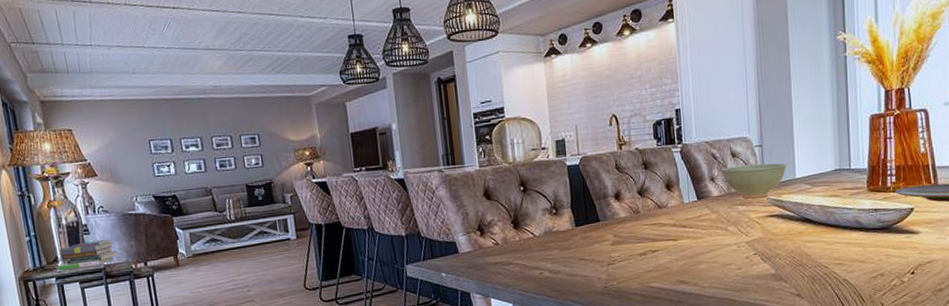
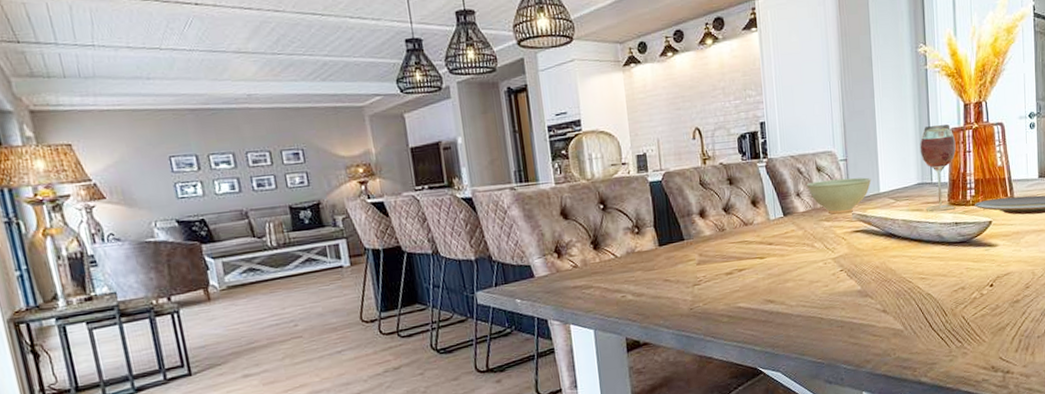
books: present [57,239,118,271] -> none [57,272,134,311]
wineglass: none [838,111,876,198] -> present [919,124,956,212]

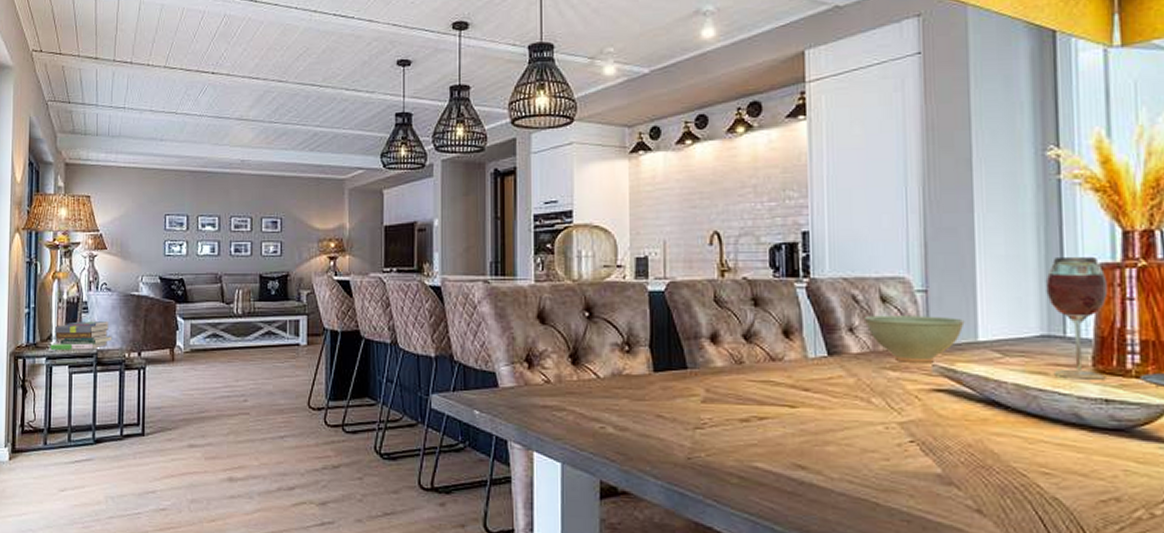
books: none [57,272,134,311] -> present [50,321,112,351]

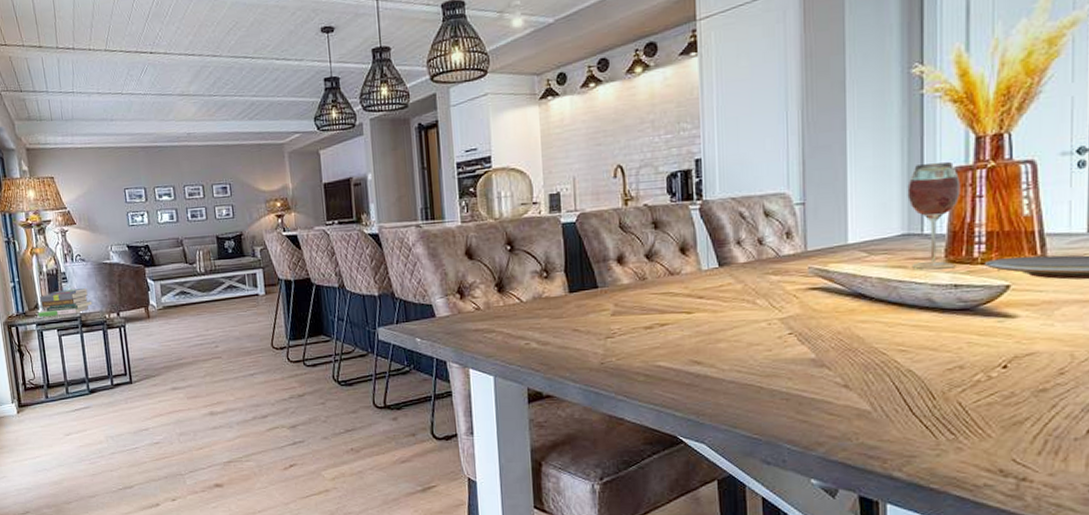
bowl: present [865,315,965,363] -> none [750,225,837,267]

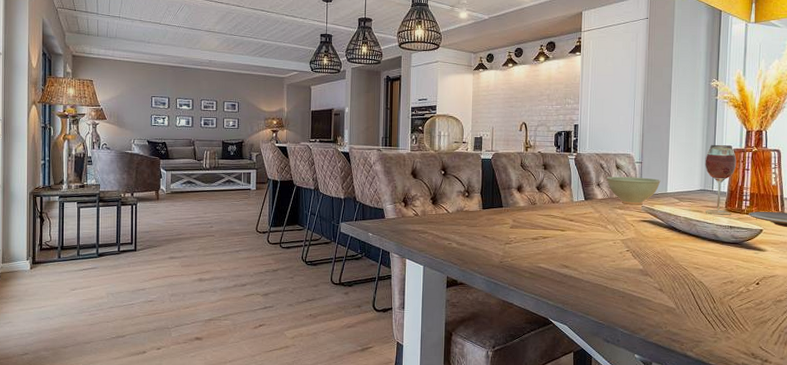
books: present [38,288,93,318] -> none [62,171,111,192]
bowl: none [750,225,837,267] -> present [606,176,661,205]

